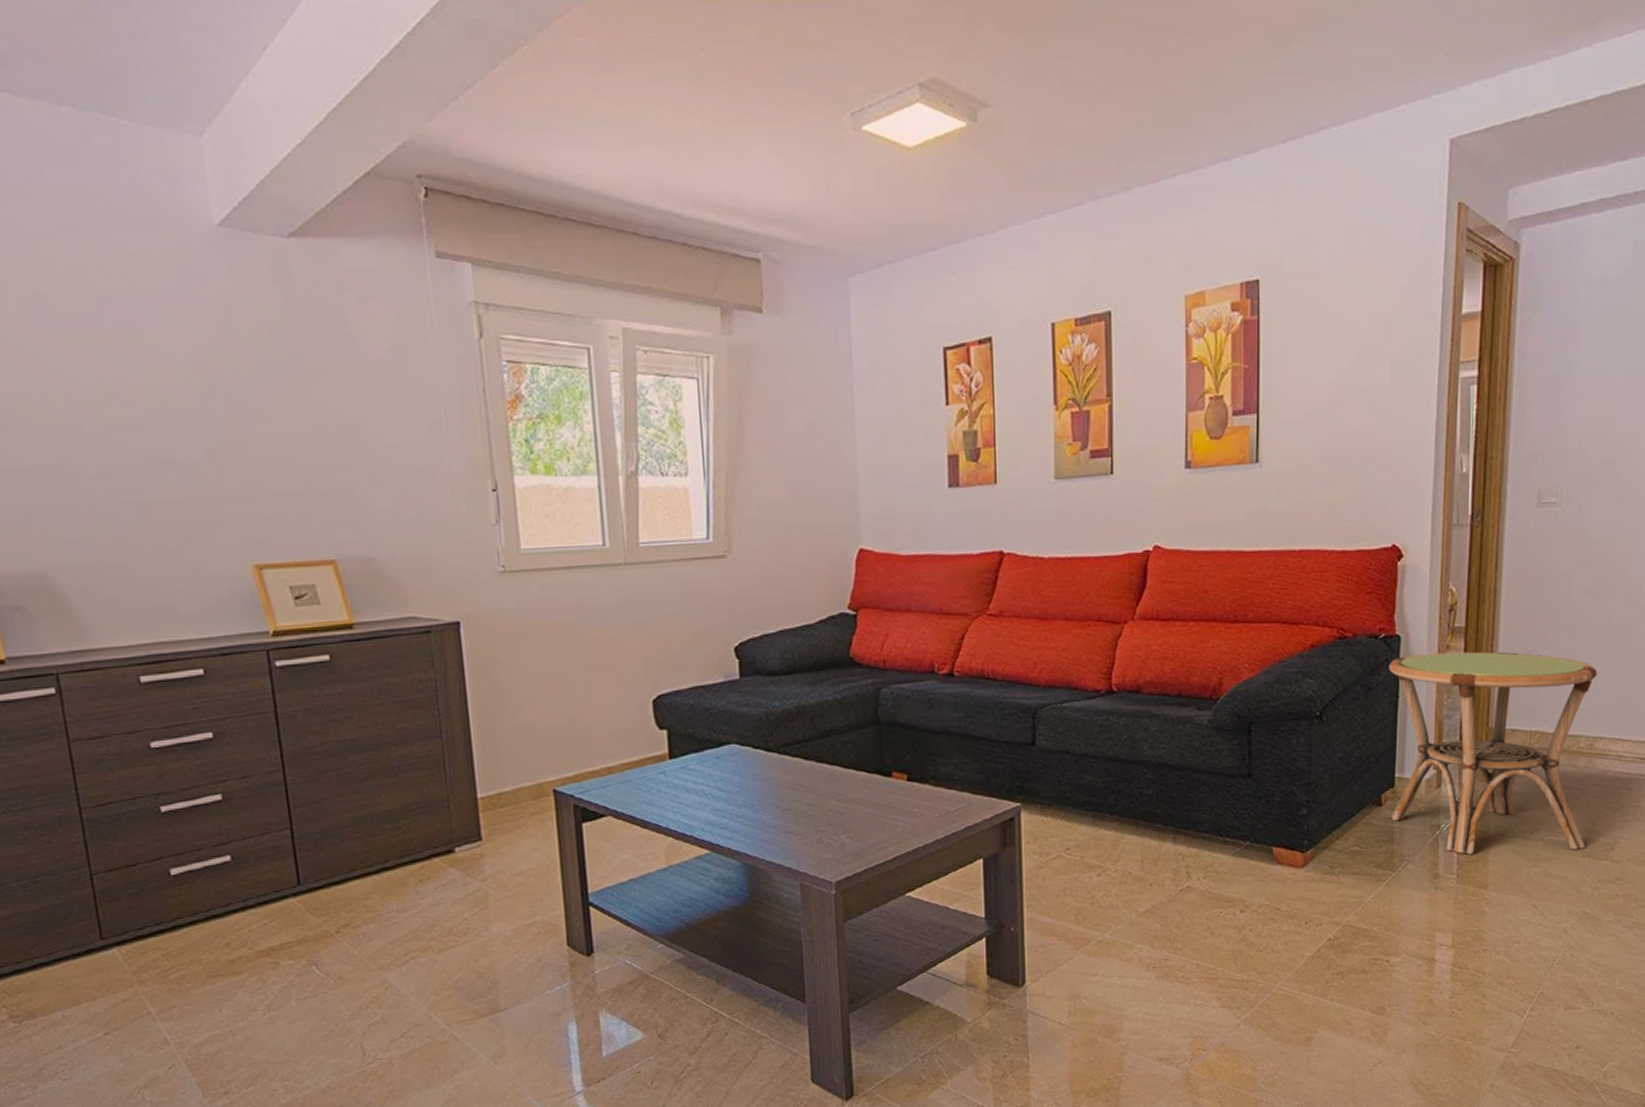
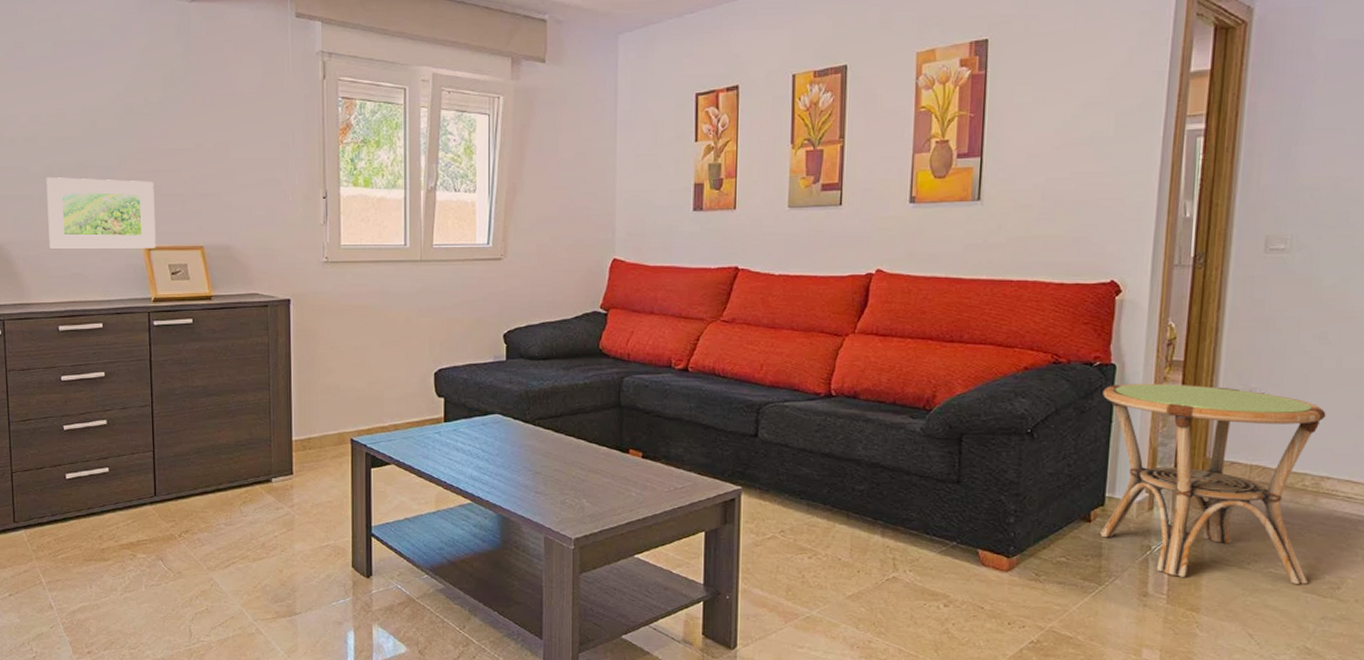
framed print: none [100,477,270,574] -> present [46,177,156,249]

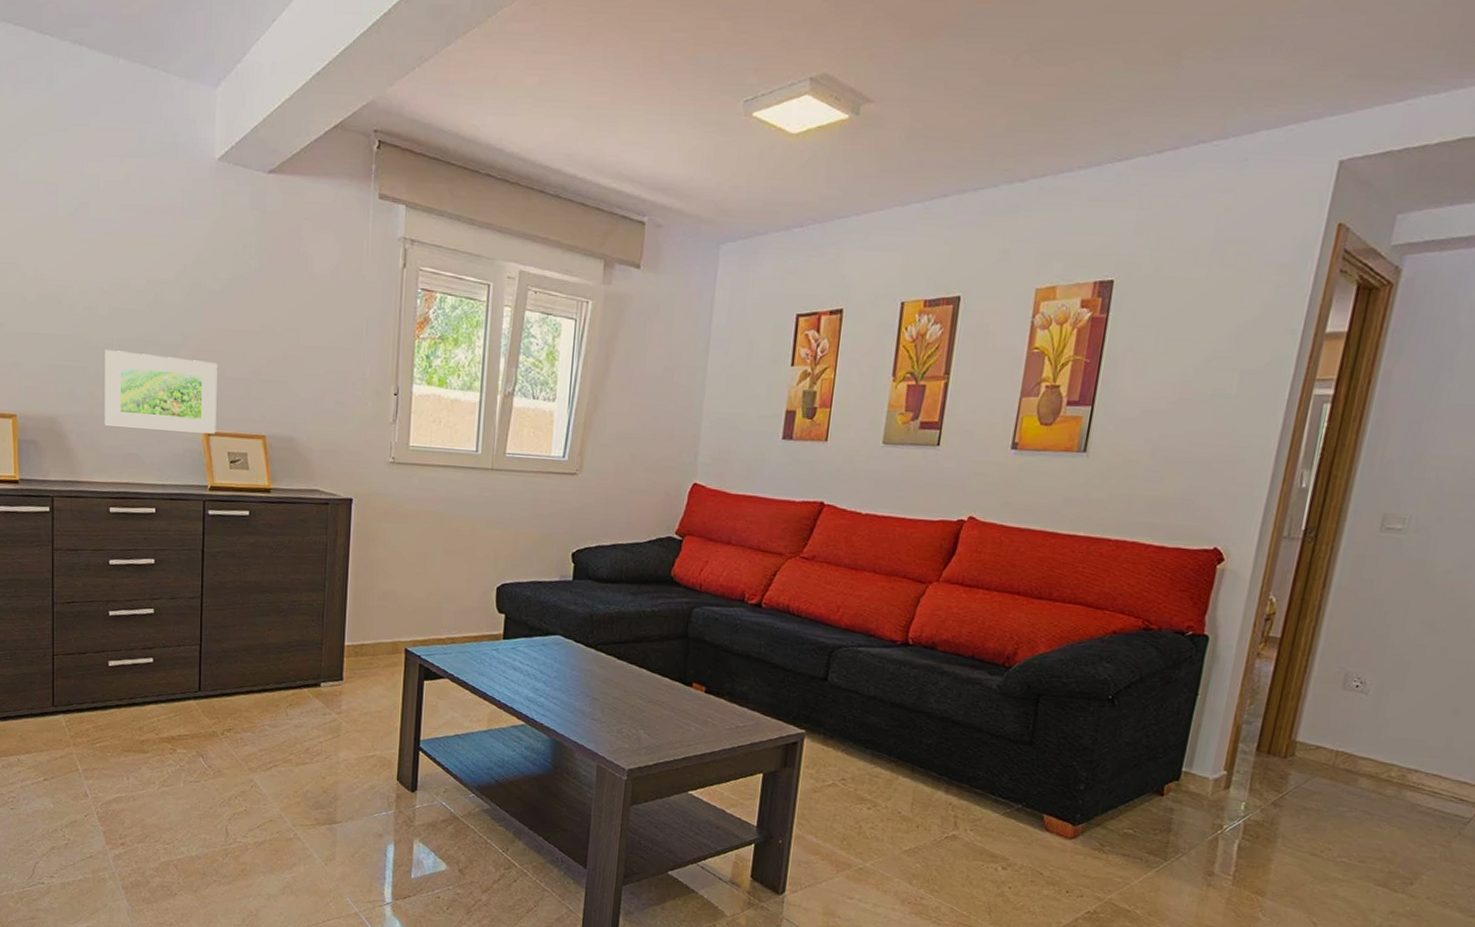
side table: present [1100,383,1326,584] -> none [1171,656,1423,877]

